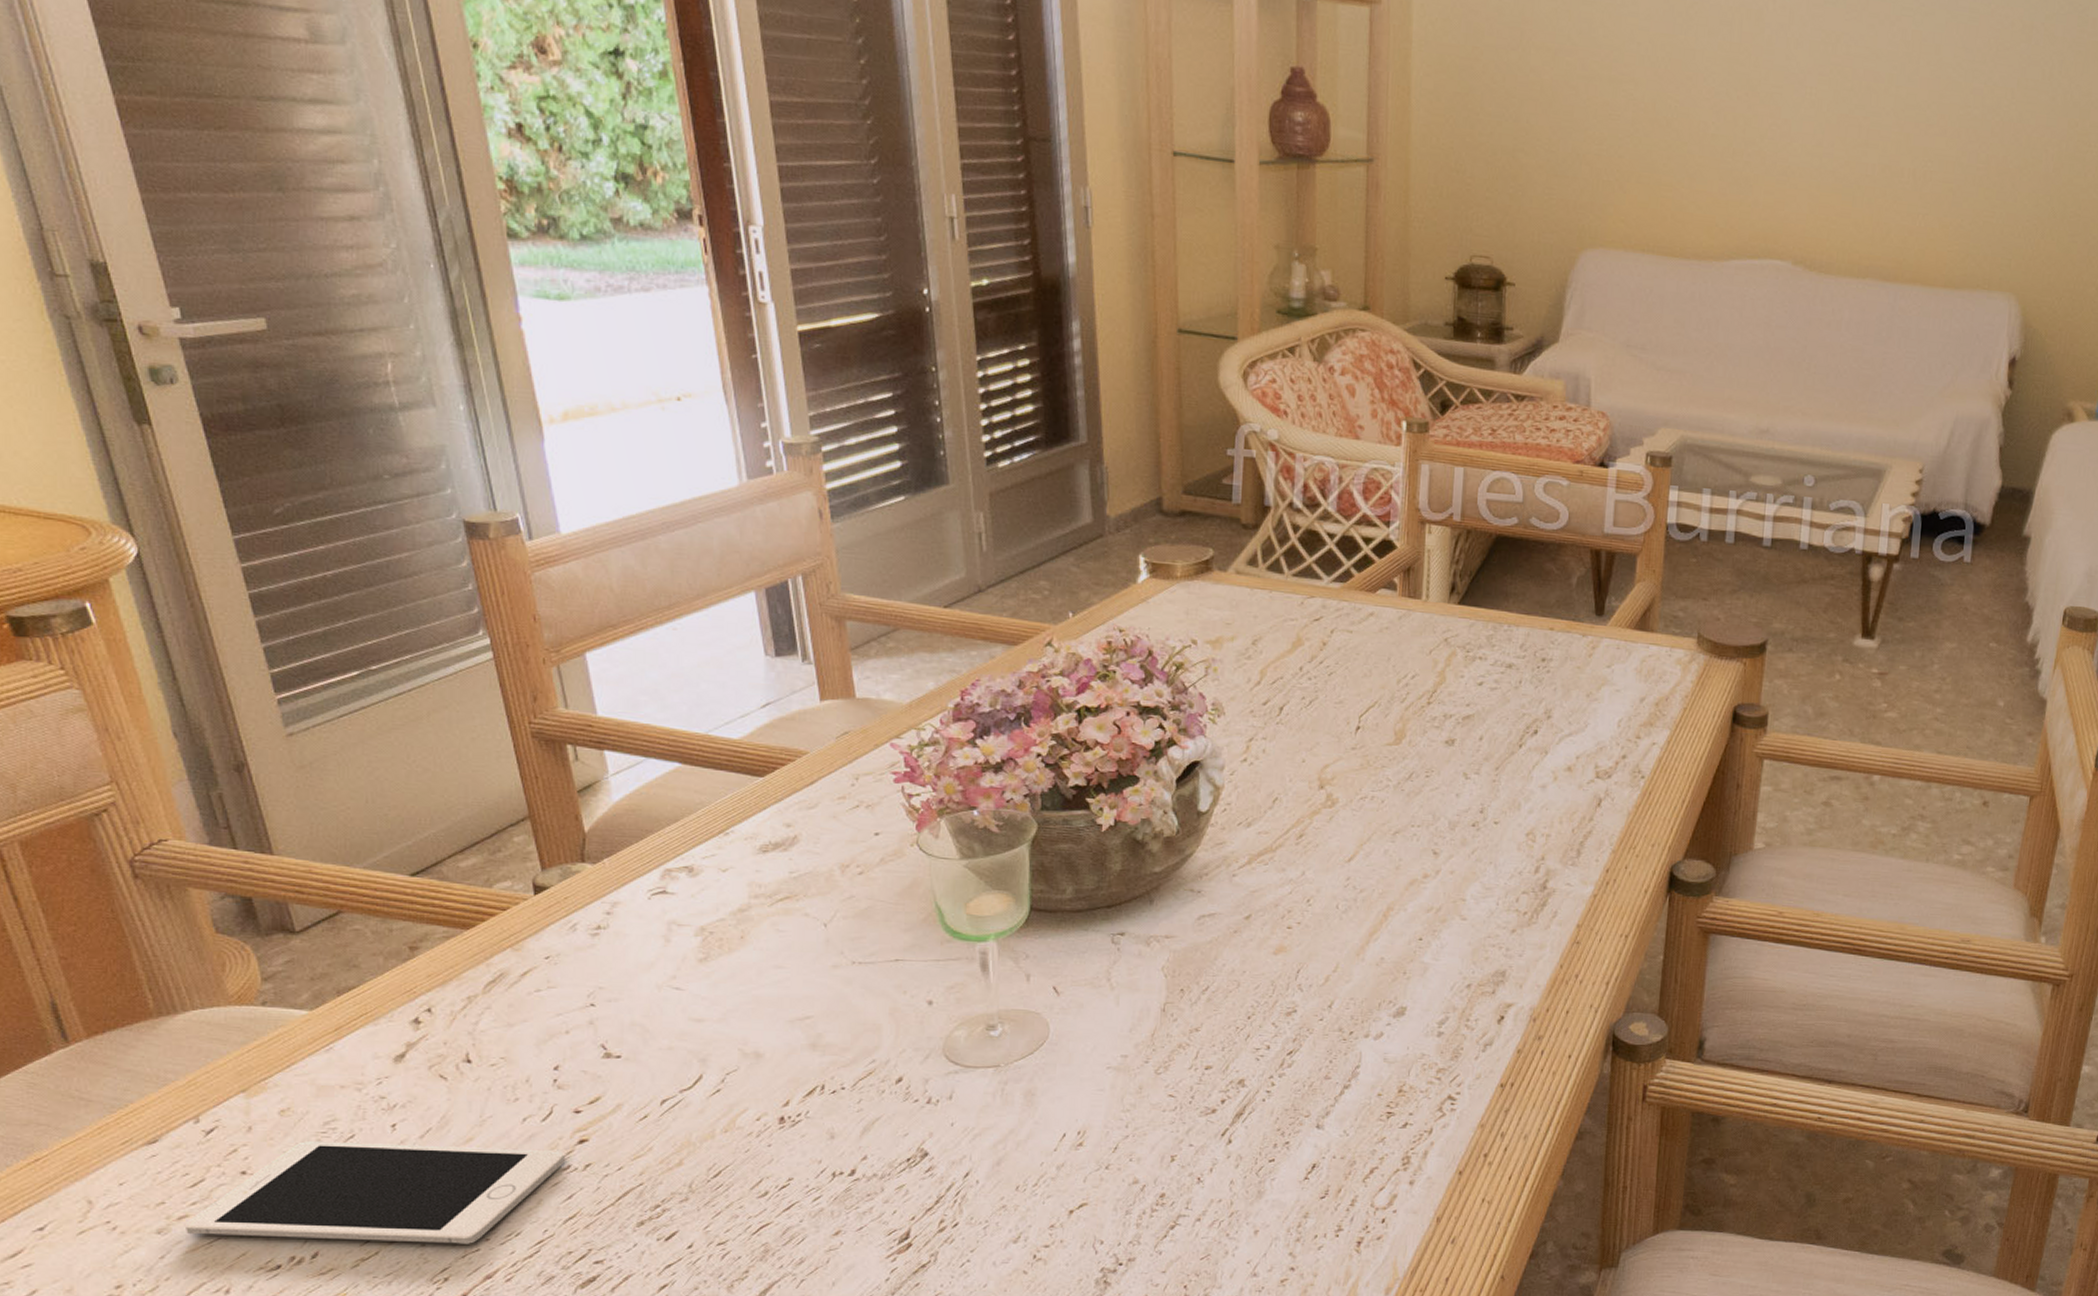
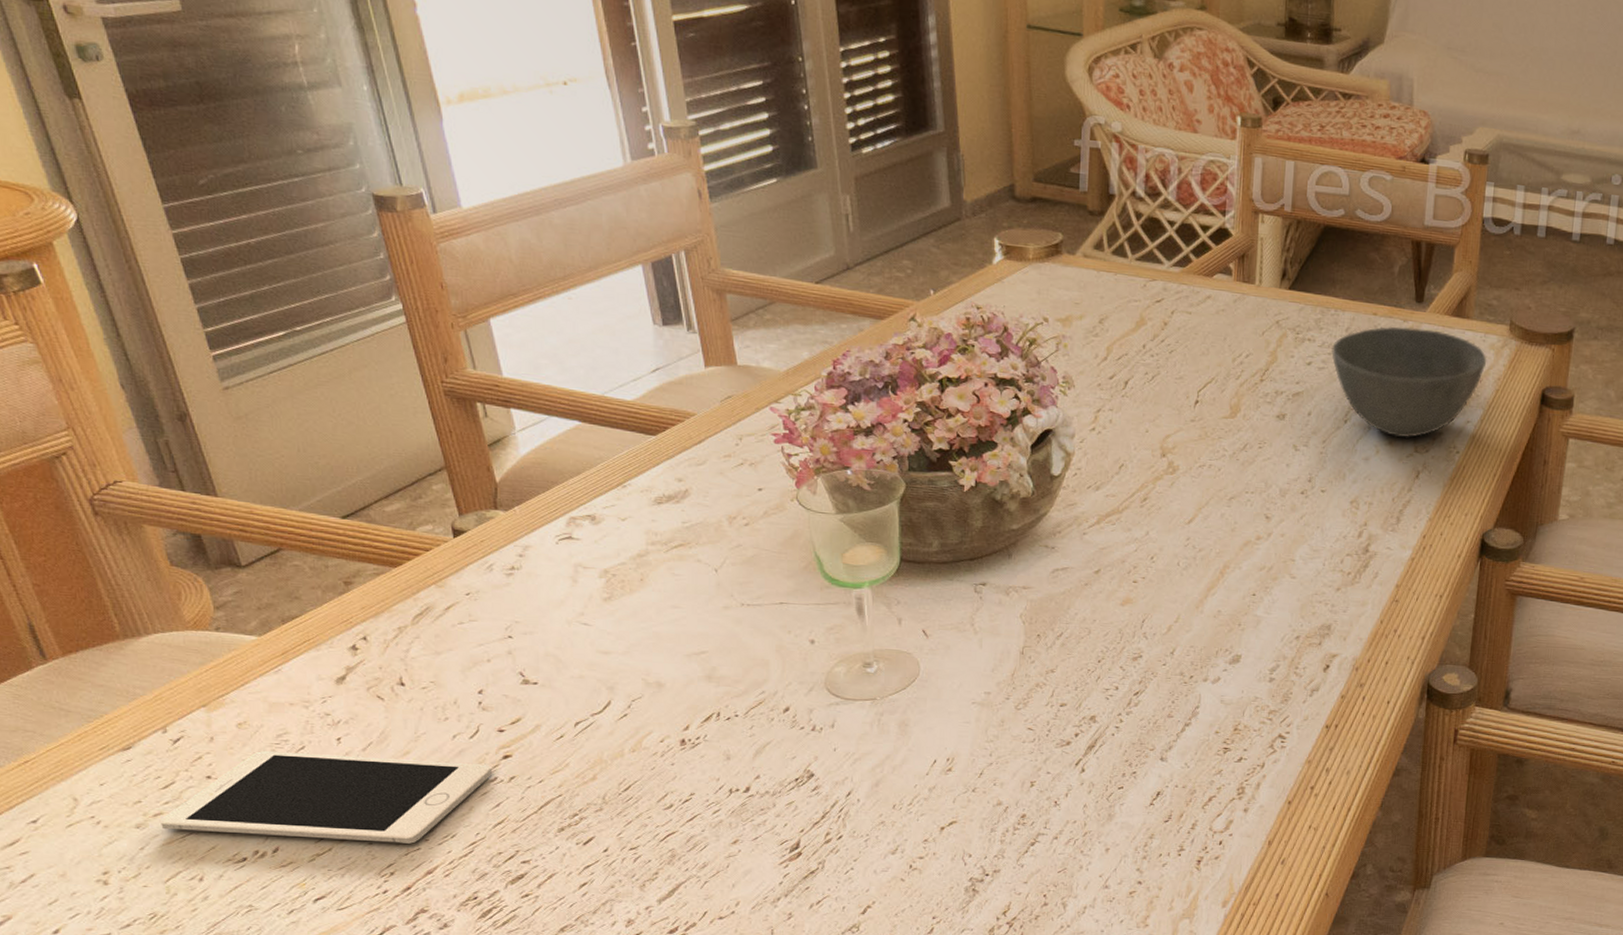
bowl: none [1505,641,1674,763] -> present [1331,326,1487,439]

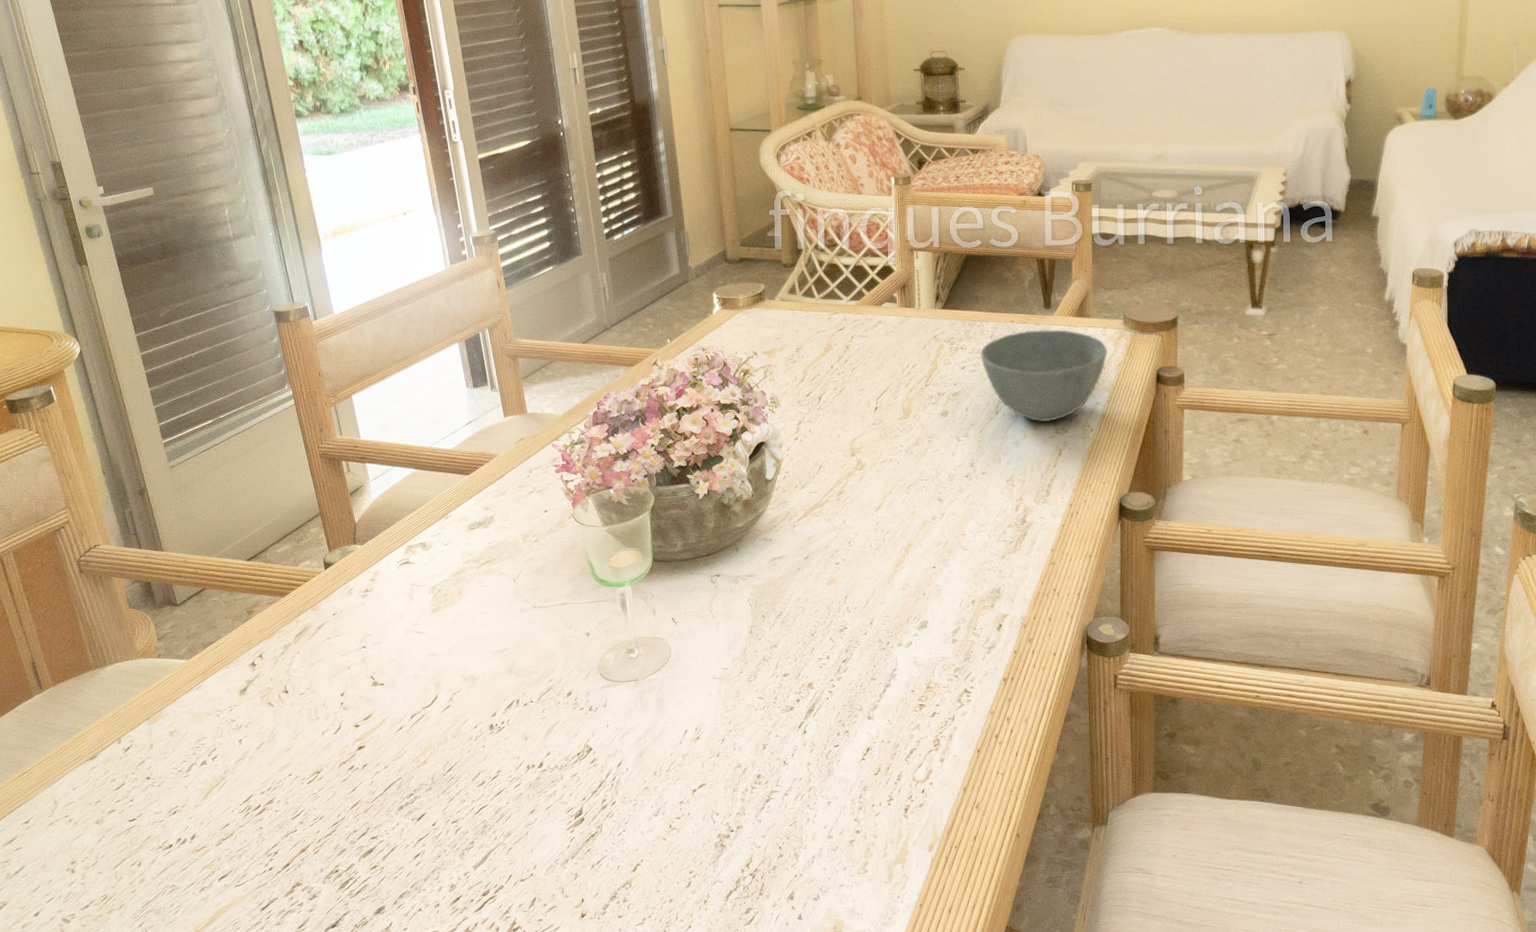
cell phone: present [159,751,492,844] -> none [112,754,350,826]

